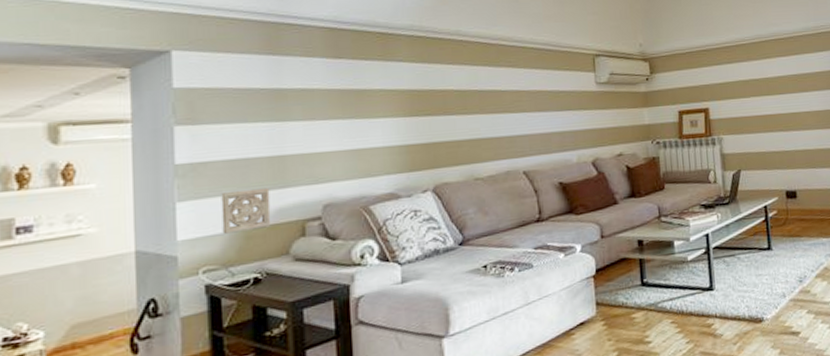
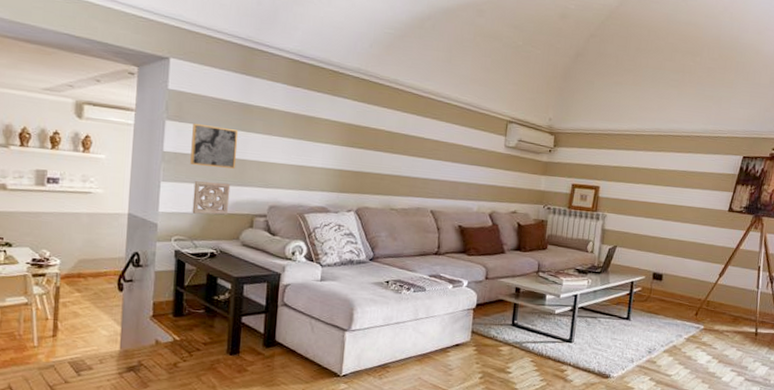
wall art: none [211,121,274,174] -> present [190,122,239,169]

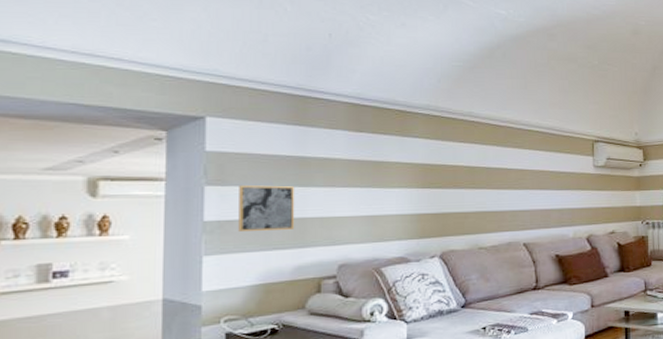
wall ornament: present [192,181,231,215] -> none [244,246,290,287]

